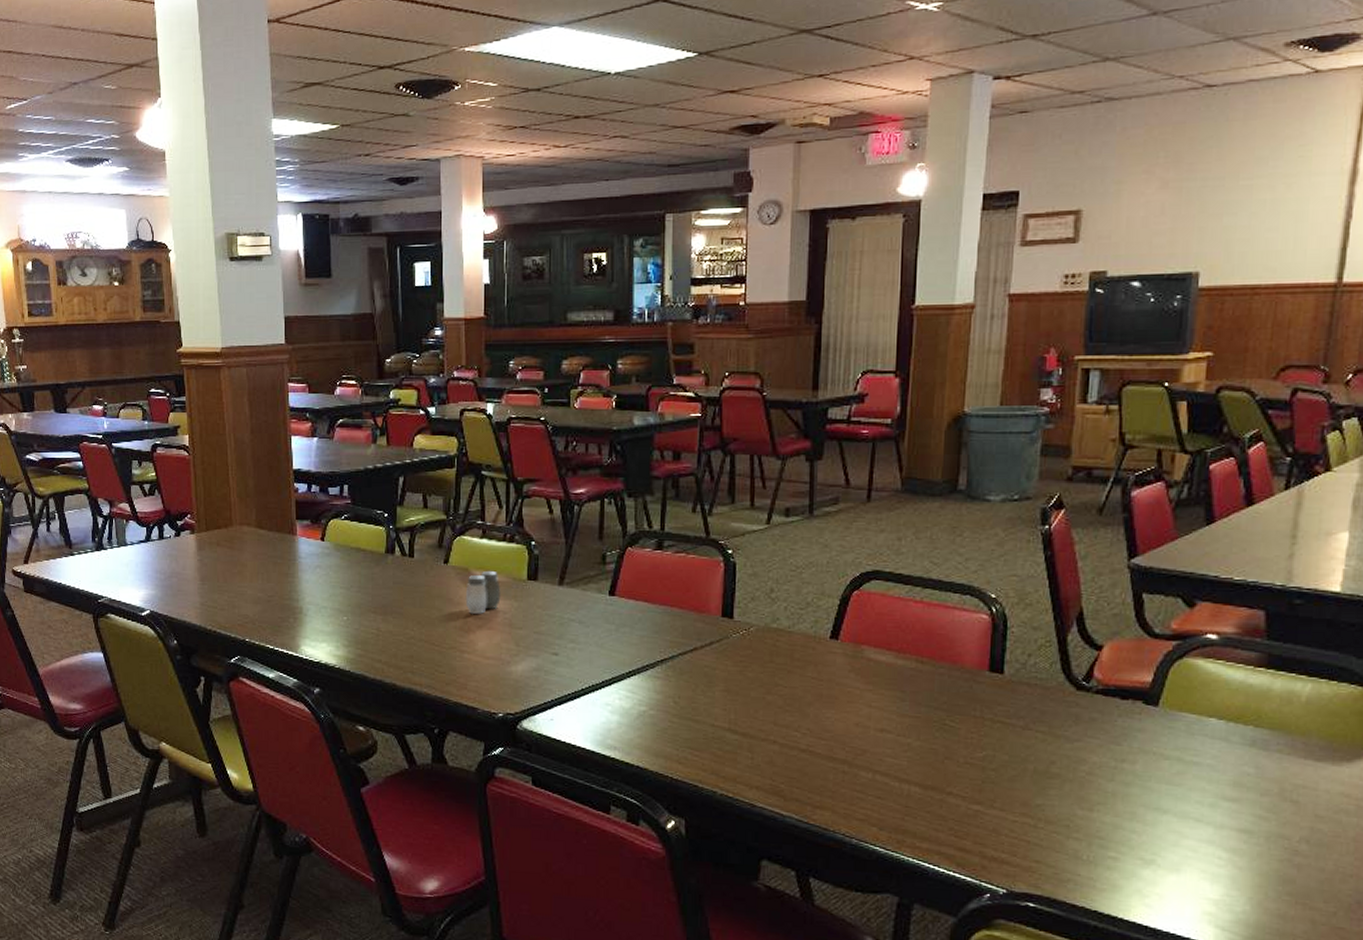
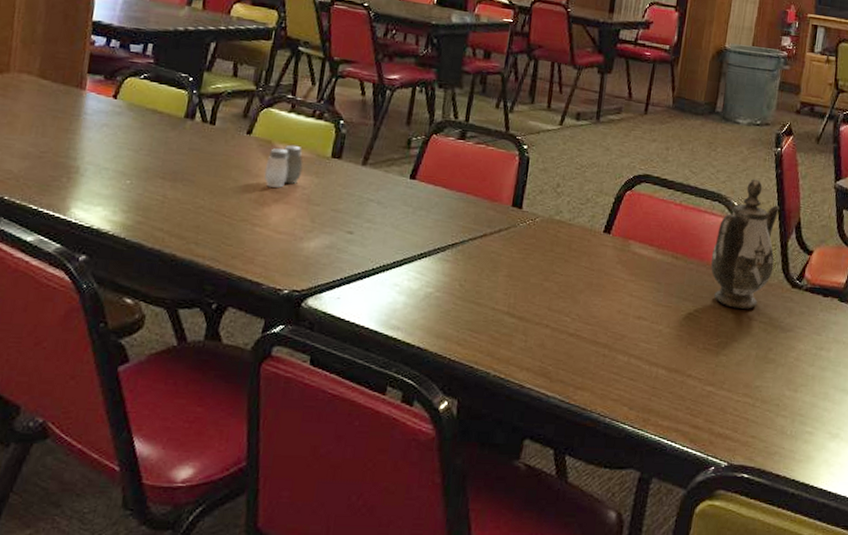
teapot: none [966,565,1053,717] -> present [710,179,780,309]

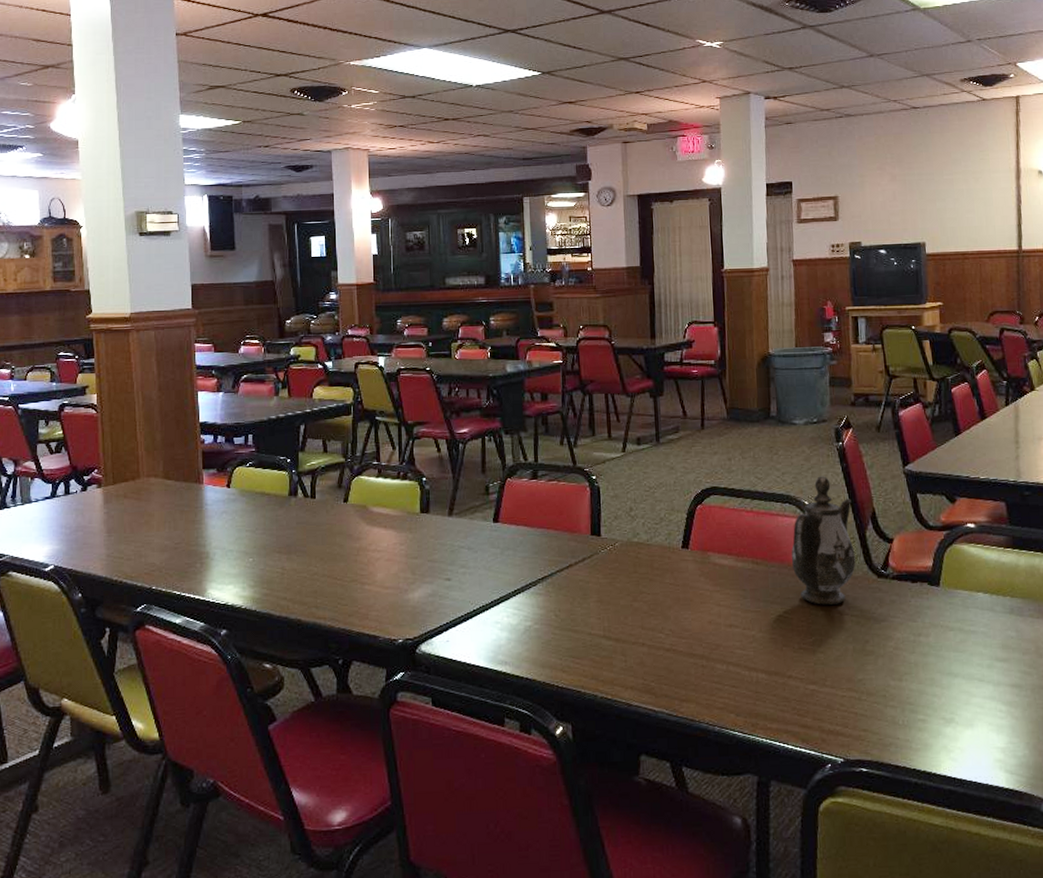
salt and pepper shaker: present [264,144,303,188] -> none [364,506,397,547]

